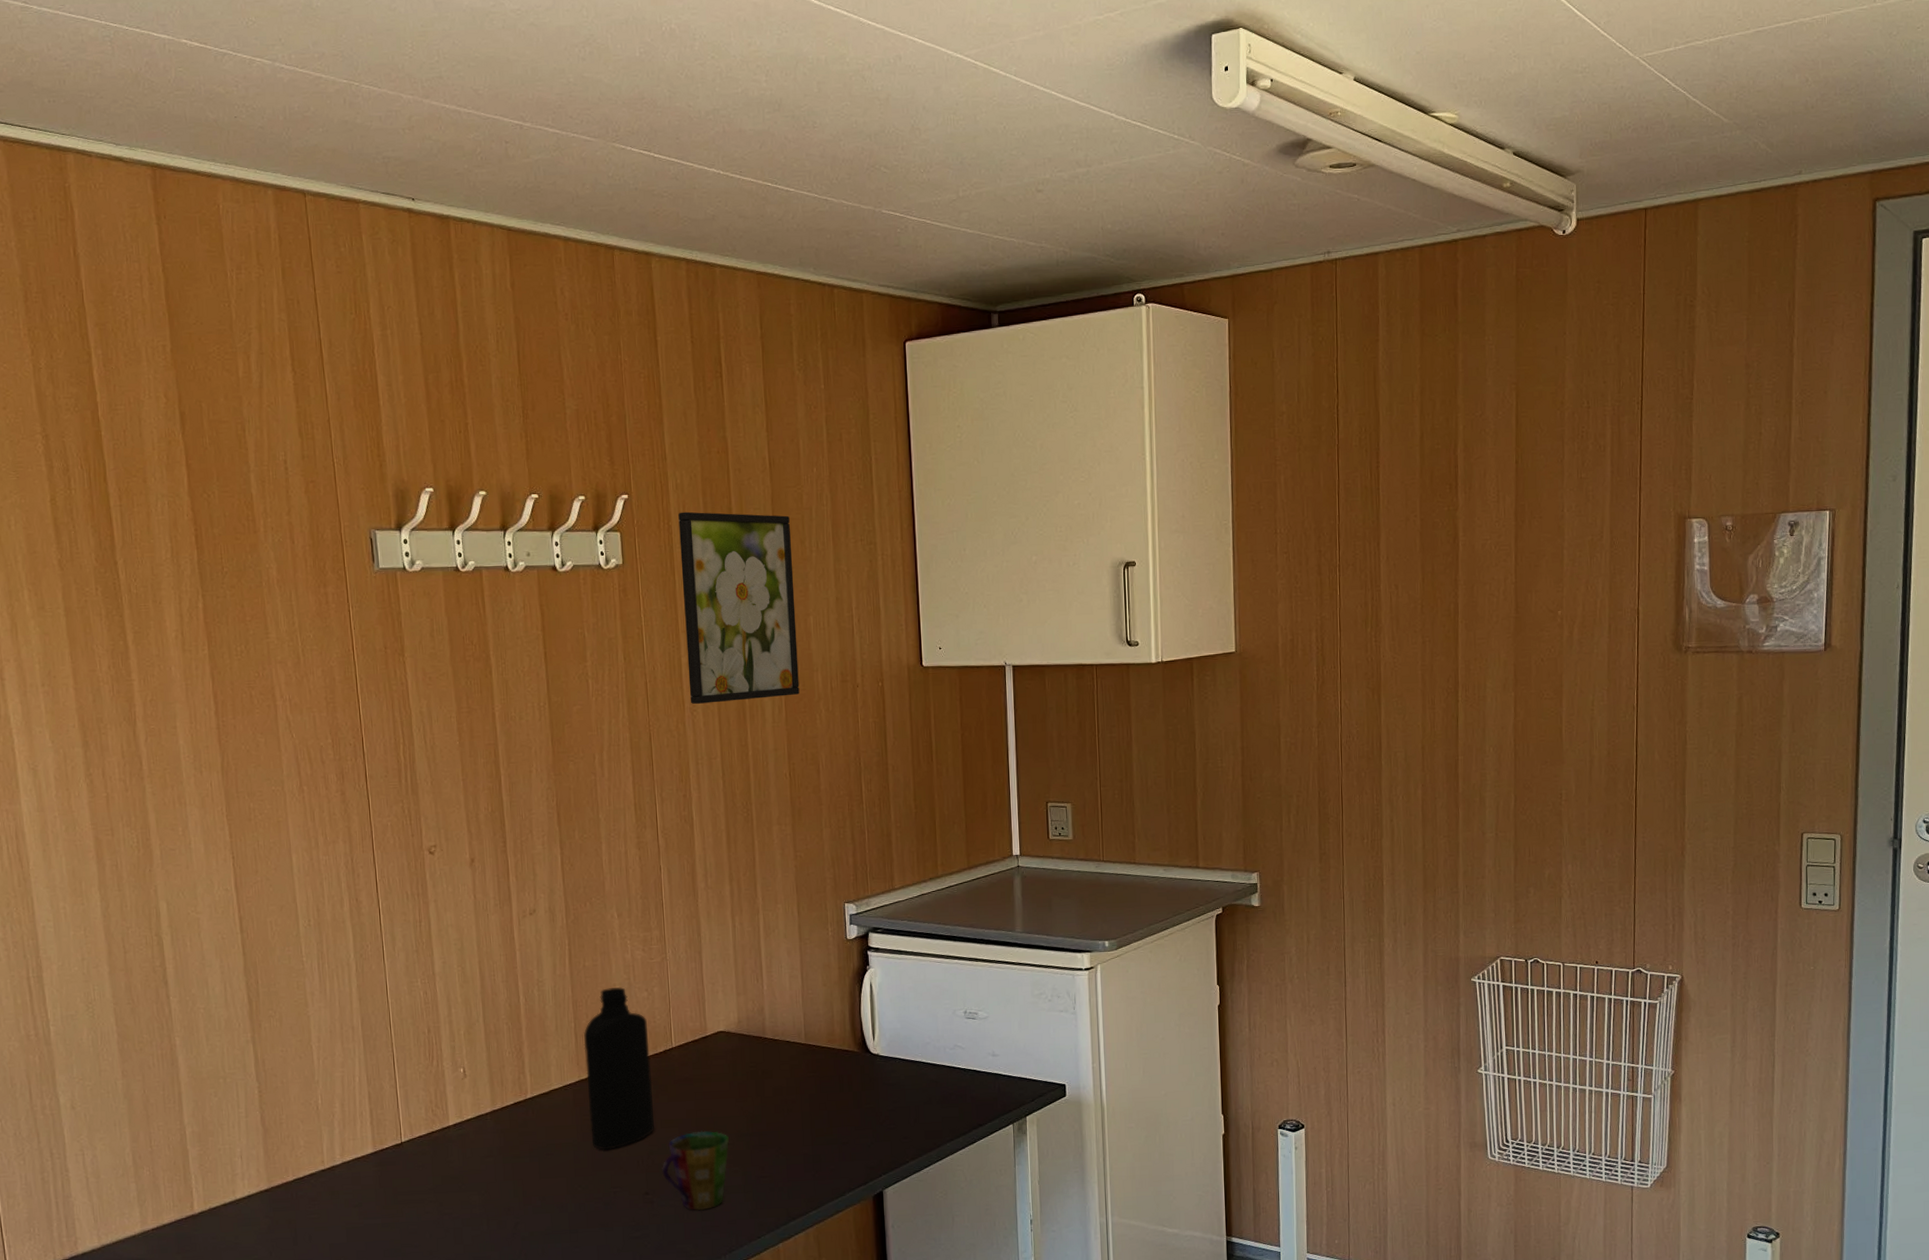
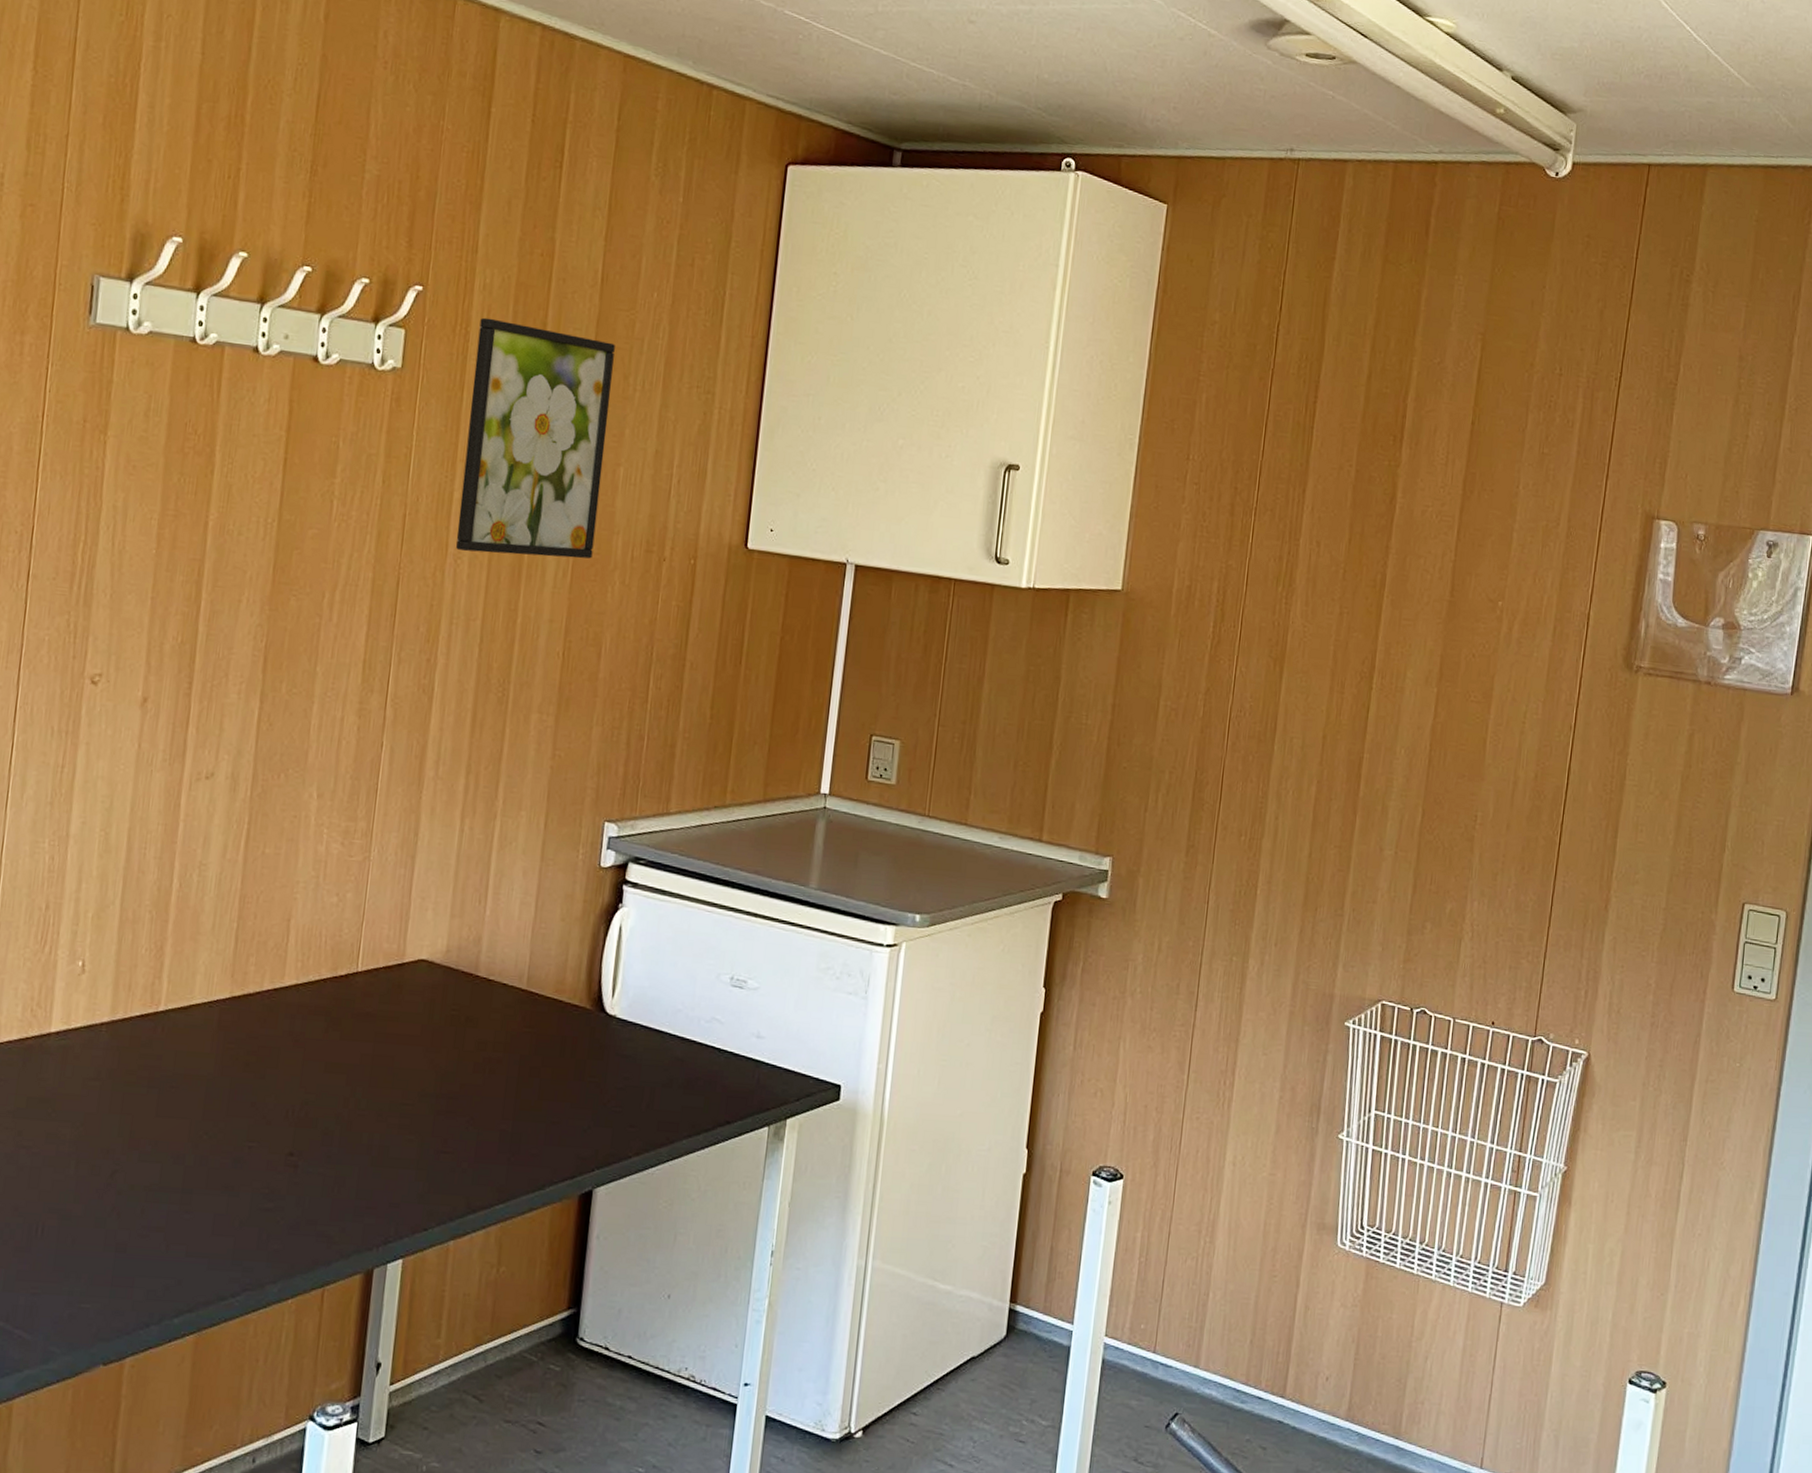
bottle: present [584,986,655,1150] -> none [232,885,331,1092]
cup: present [661,1130,729,1211] -> none [314,1082,409,1186]

